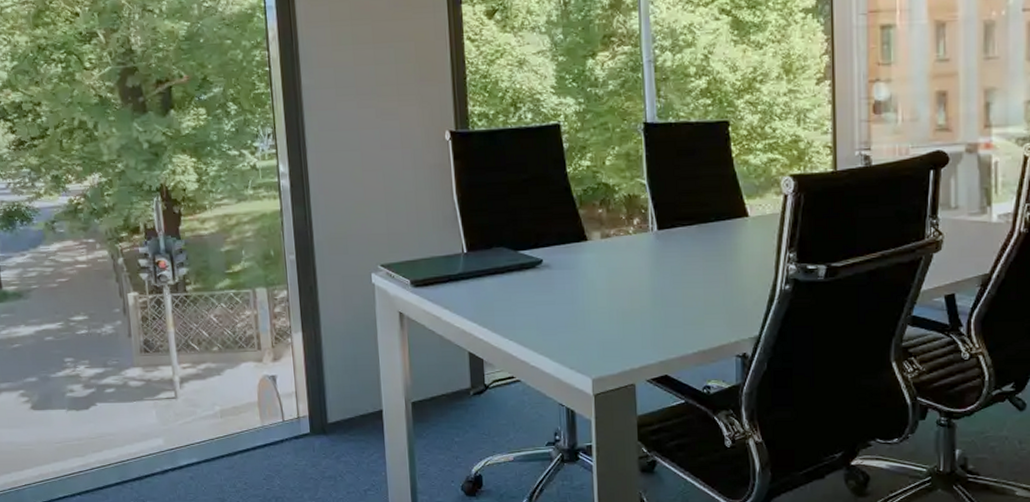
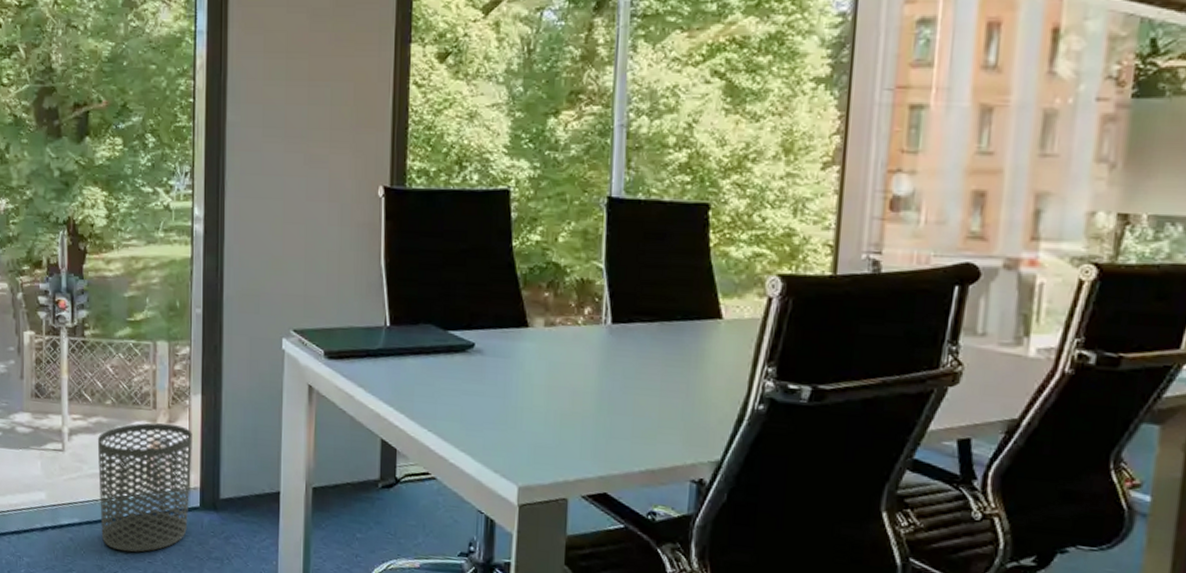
waste bin: none [207,362,301,482] -> present [97,423,192,552]

